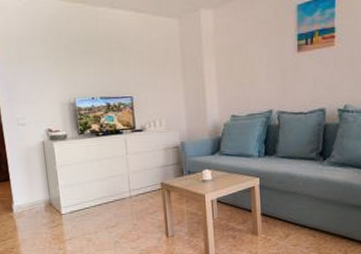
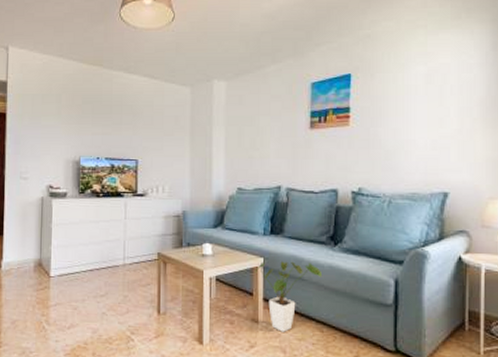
house plant: none [252,178,312,241] -> present [255,261,321,332]

